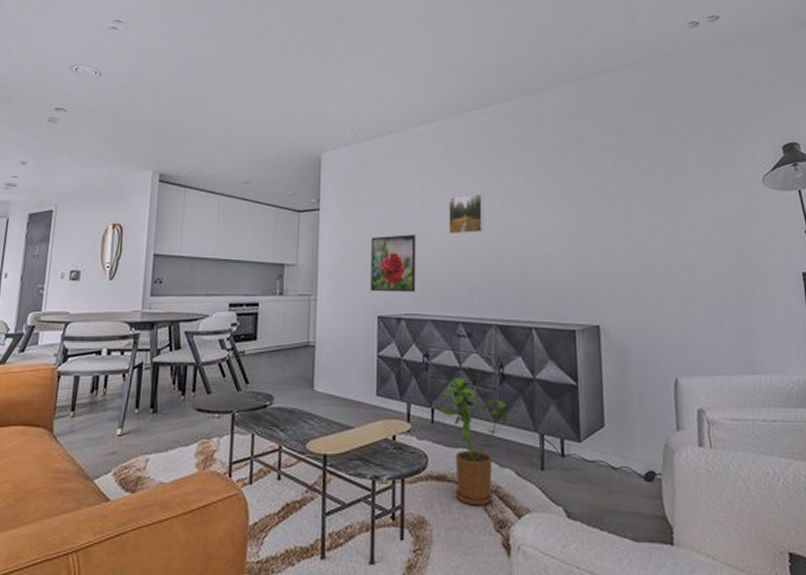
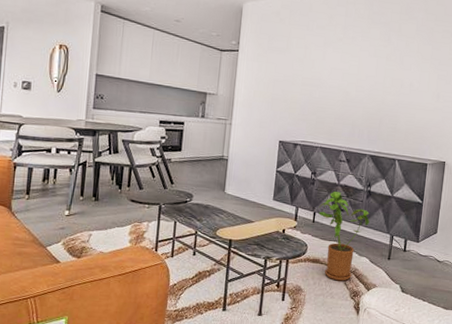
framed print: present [370,235,416,293] -> none [275,78,315,125]
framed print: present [449,193,485,234] -> none [342,51,373,83]

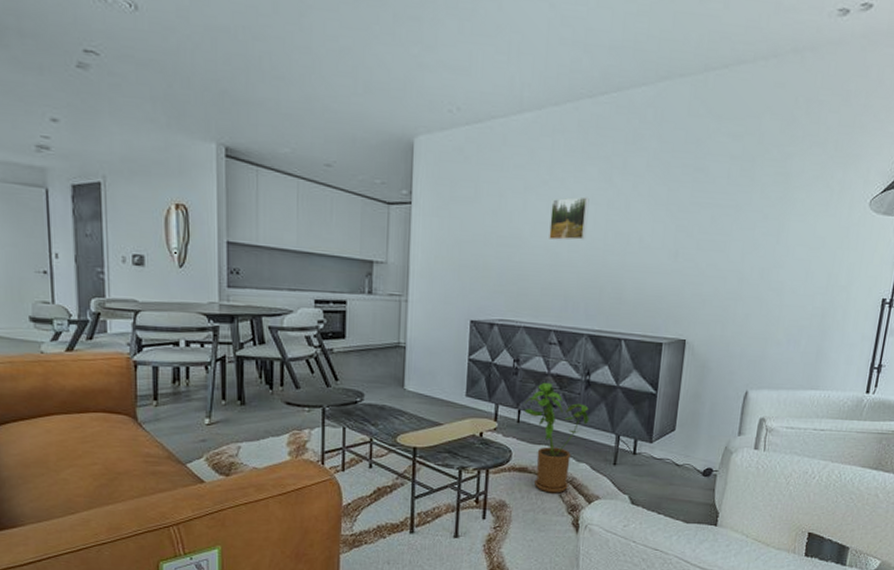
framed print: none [342,51,373,83] -> present [549,196,590,241]

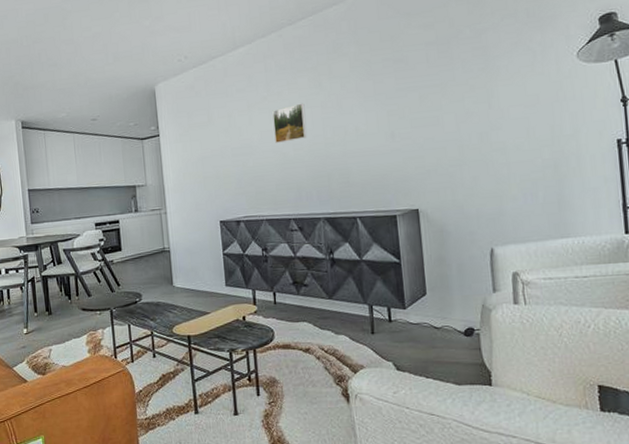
house plant: present [523,383,589,493] -> none [277,265,340,367]

